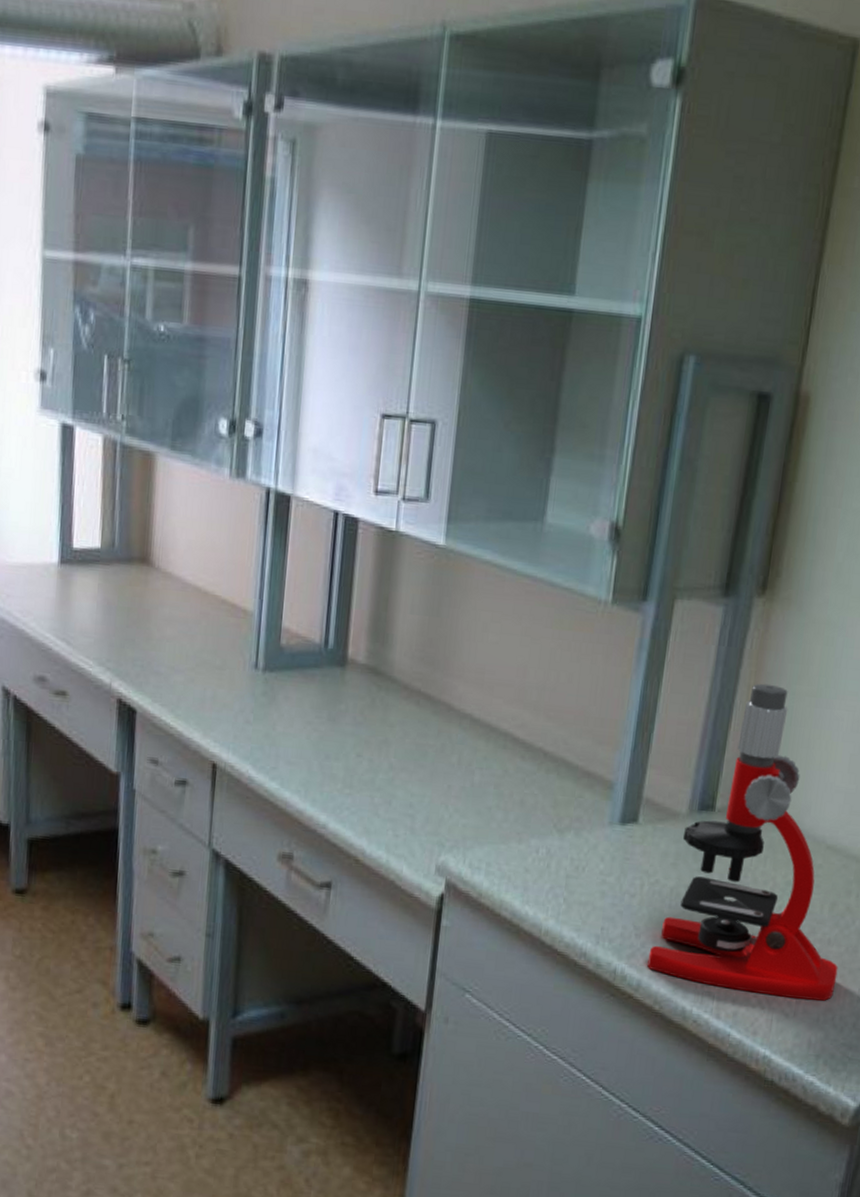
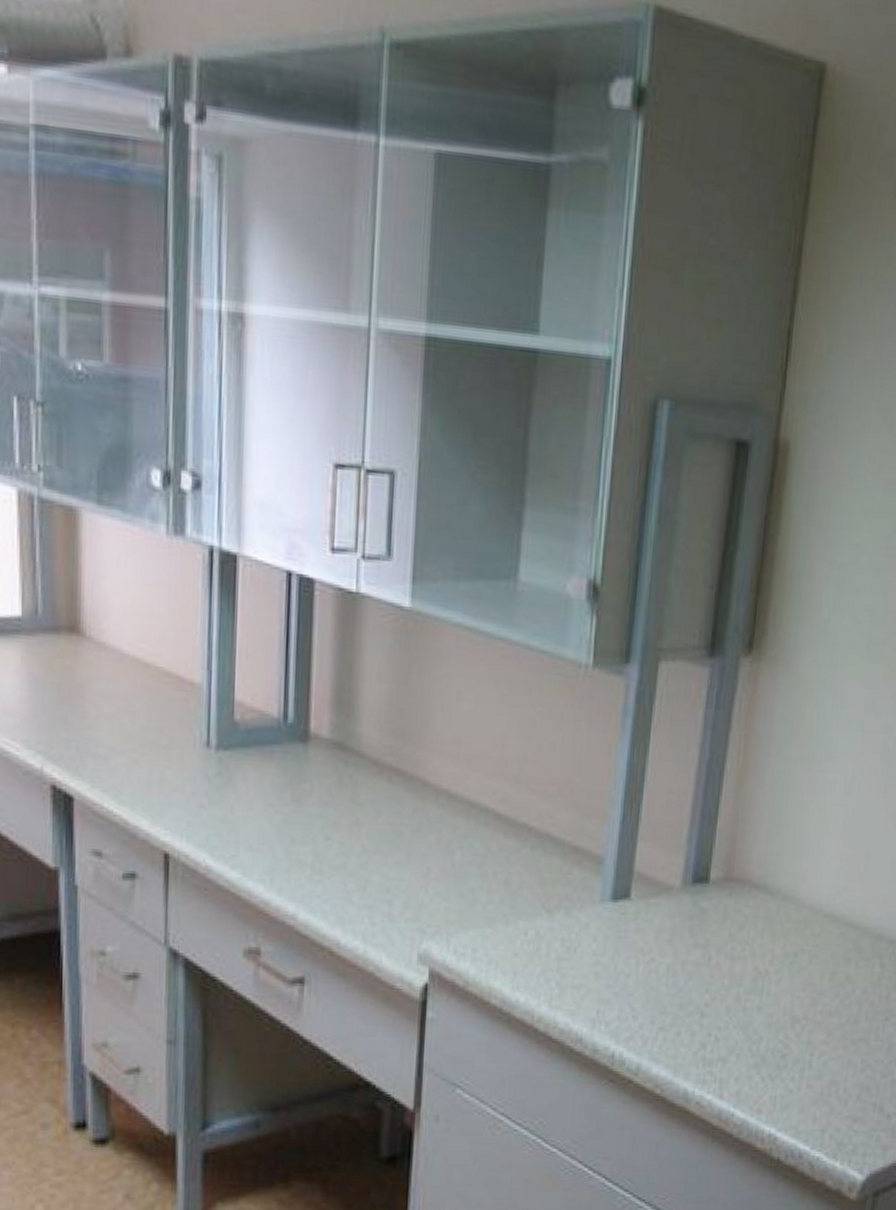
microscope: present [647,683,839,1001] -> none [646,747,840,1074]

